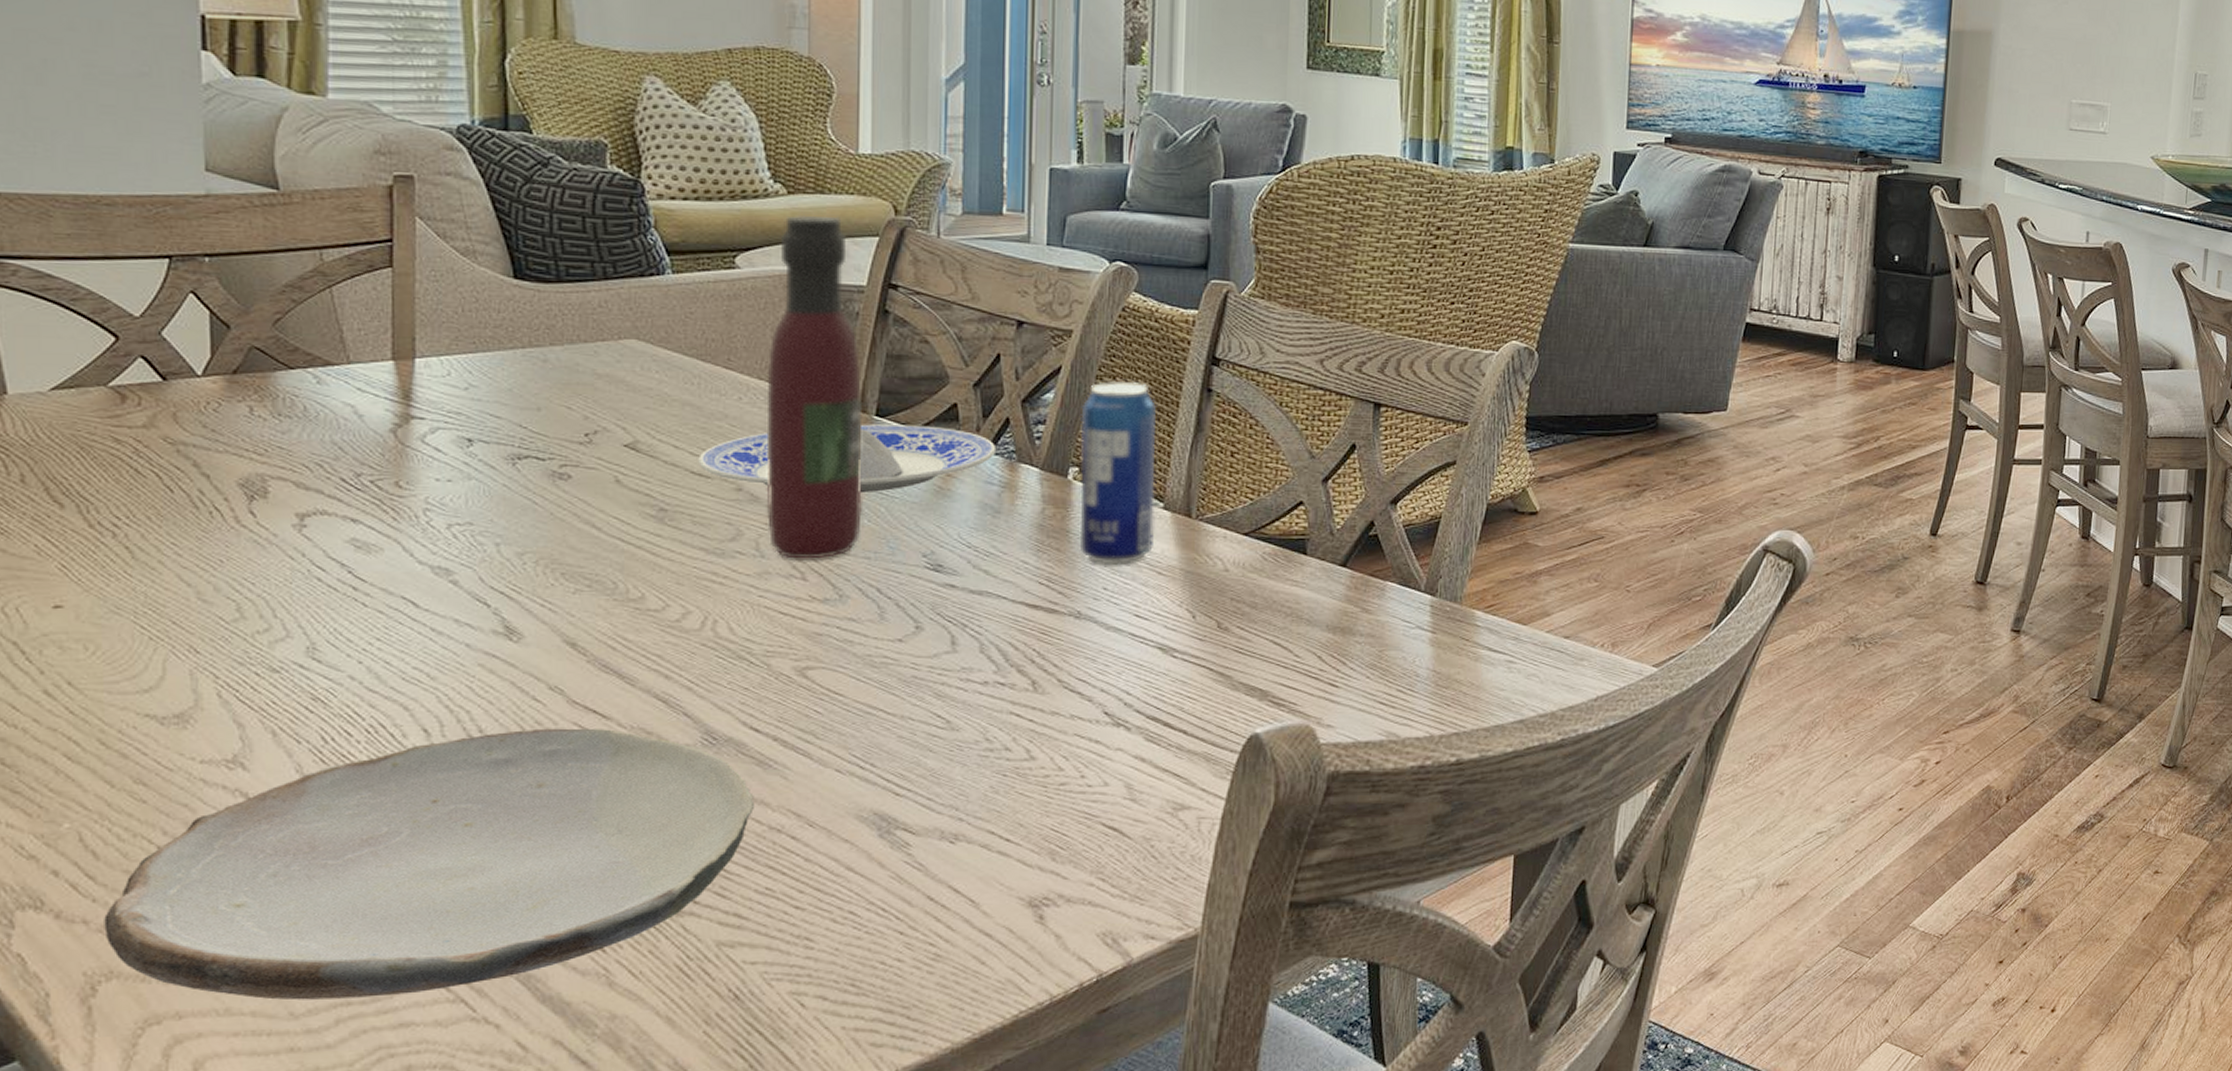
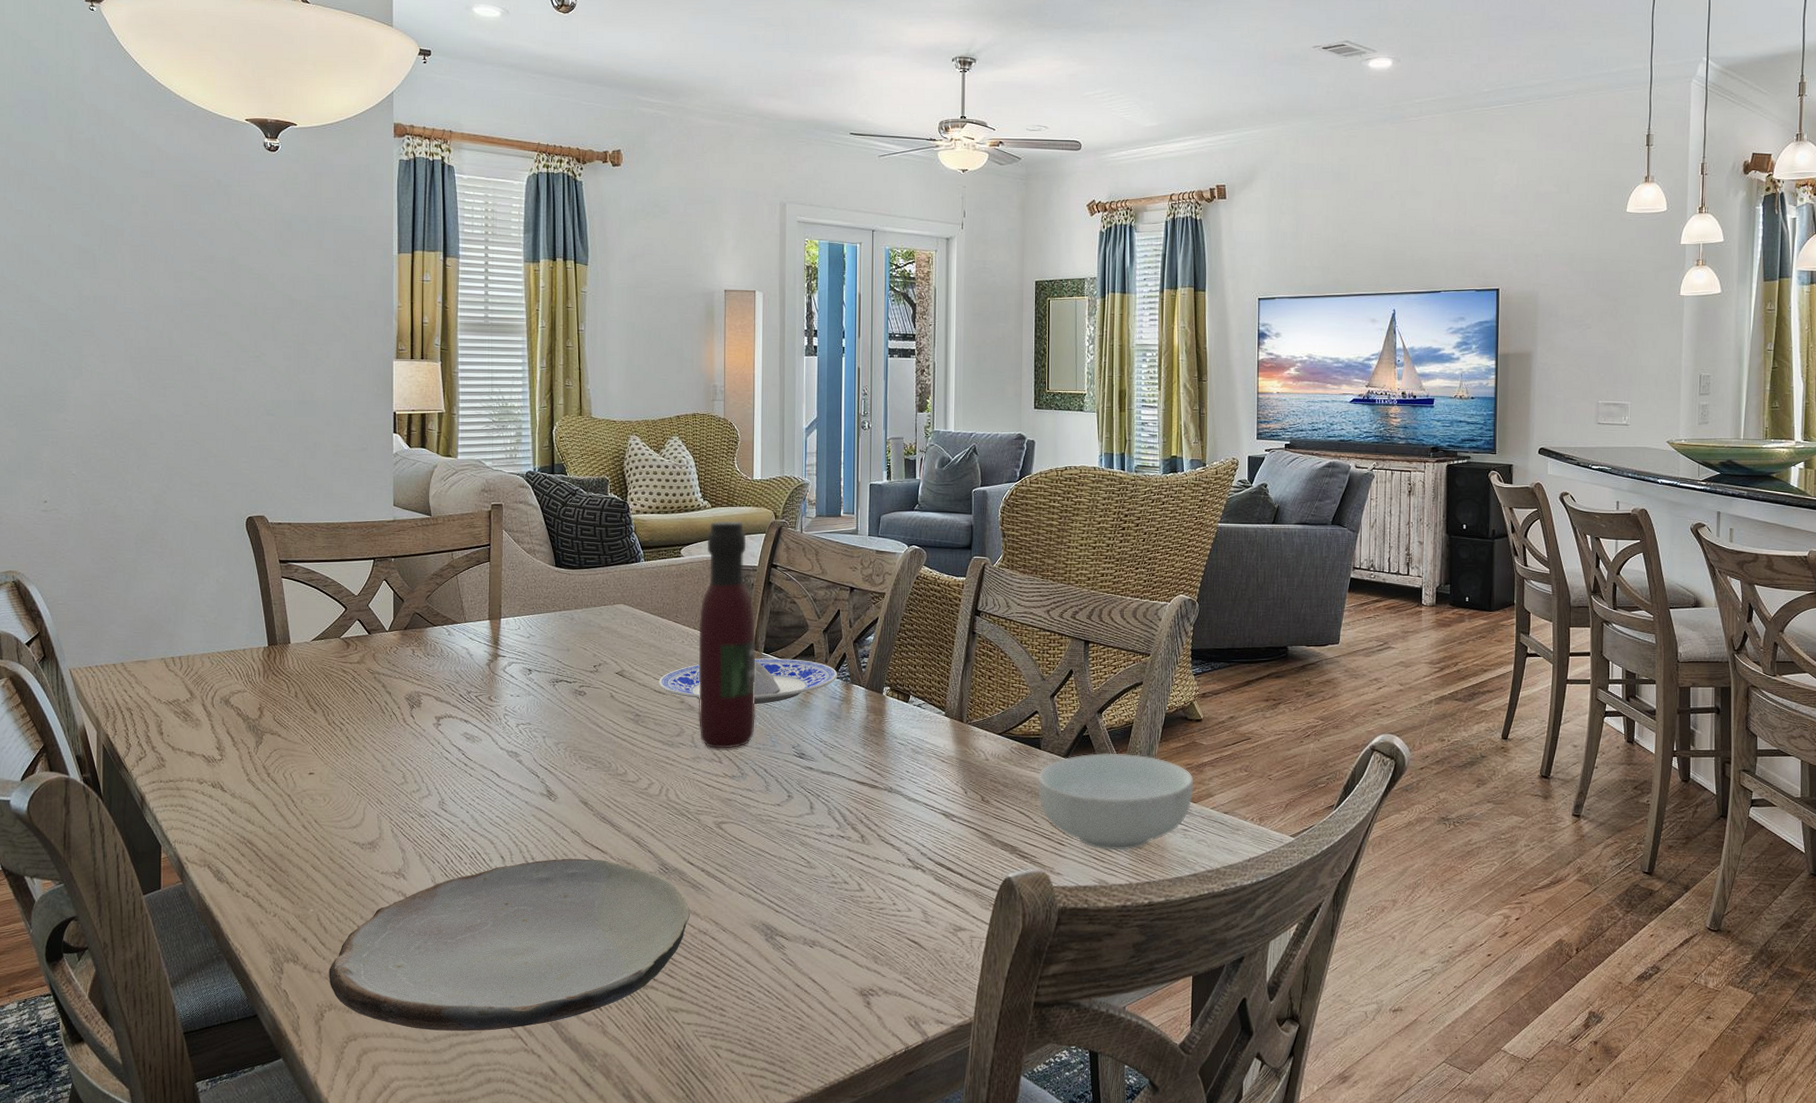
beverage can: present [1080,380,1156,563] -> none [891,627,939,754]
cereal bowl: none [1301,558,1525,692] -> present [1038,753,1194,850]

